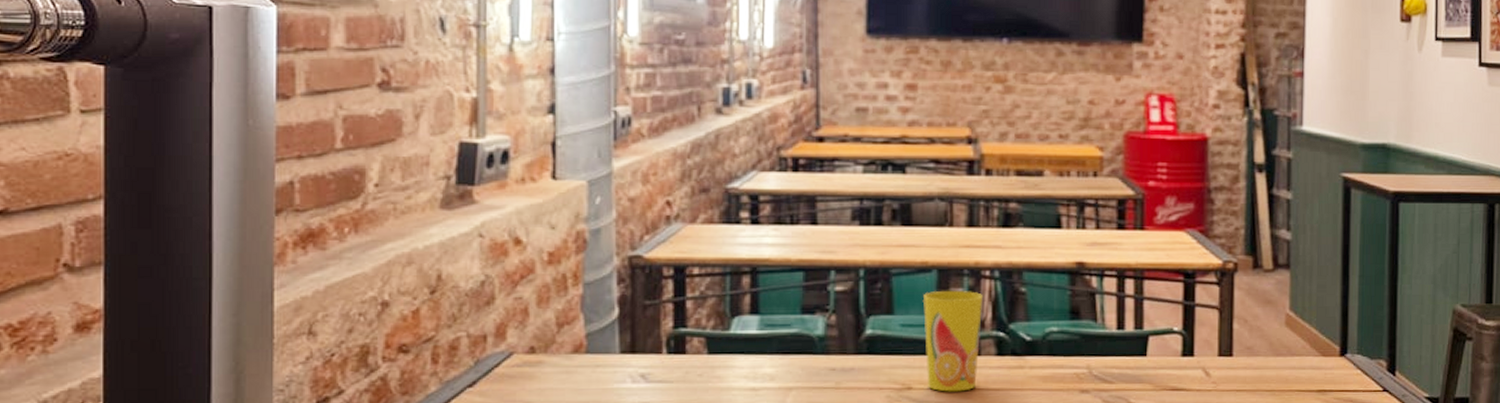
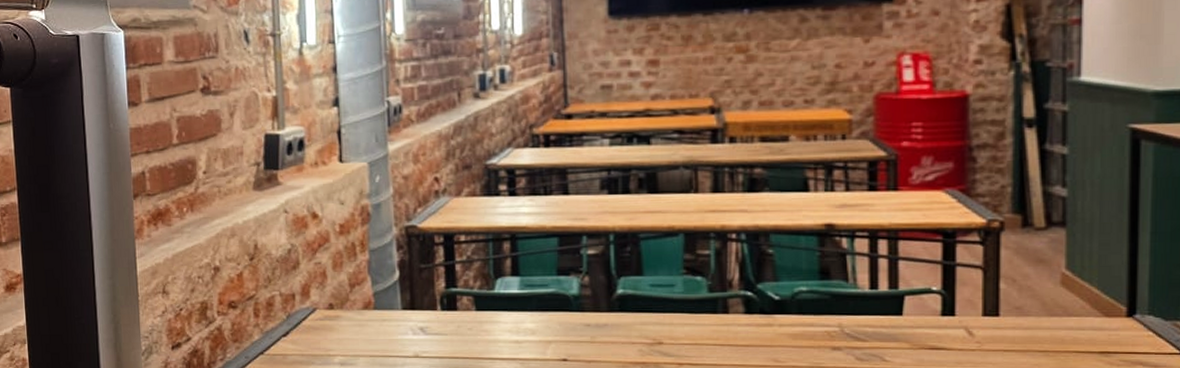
cup: present [922,290,984,392] -> none [670,252,730,347]

